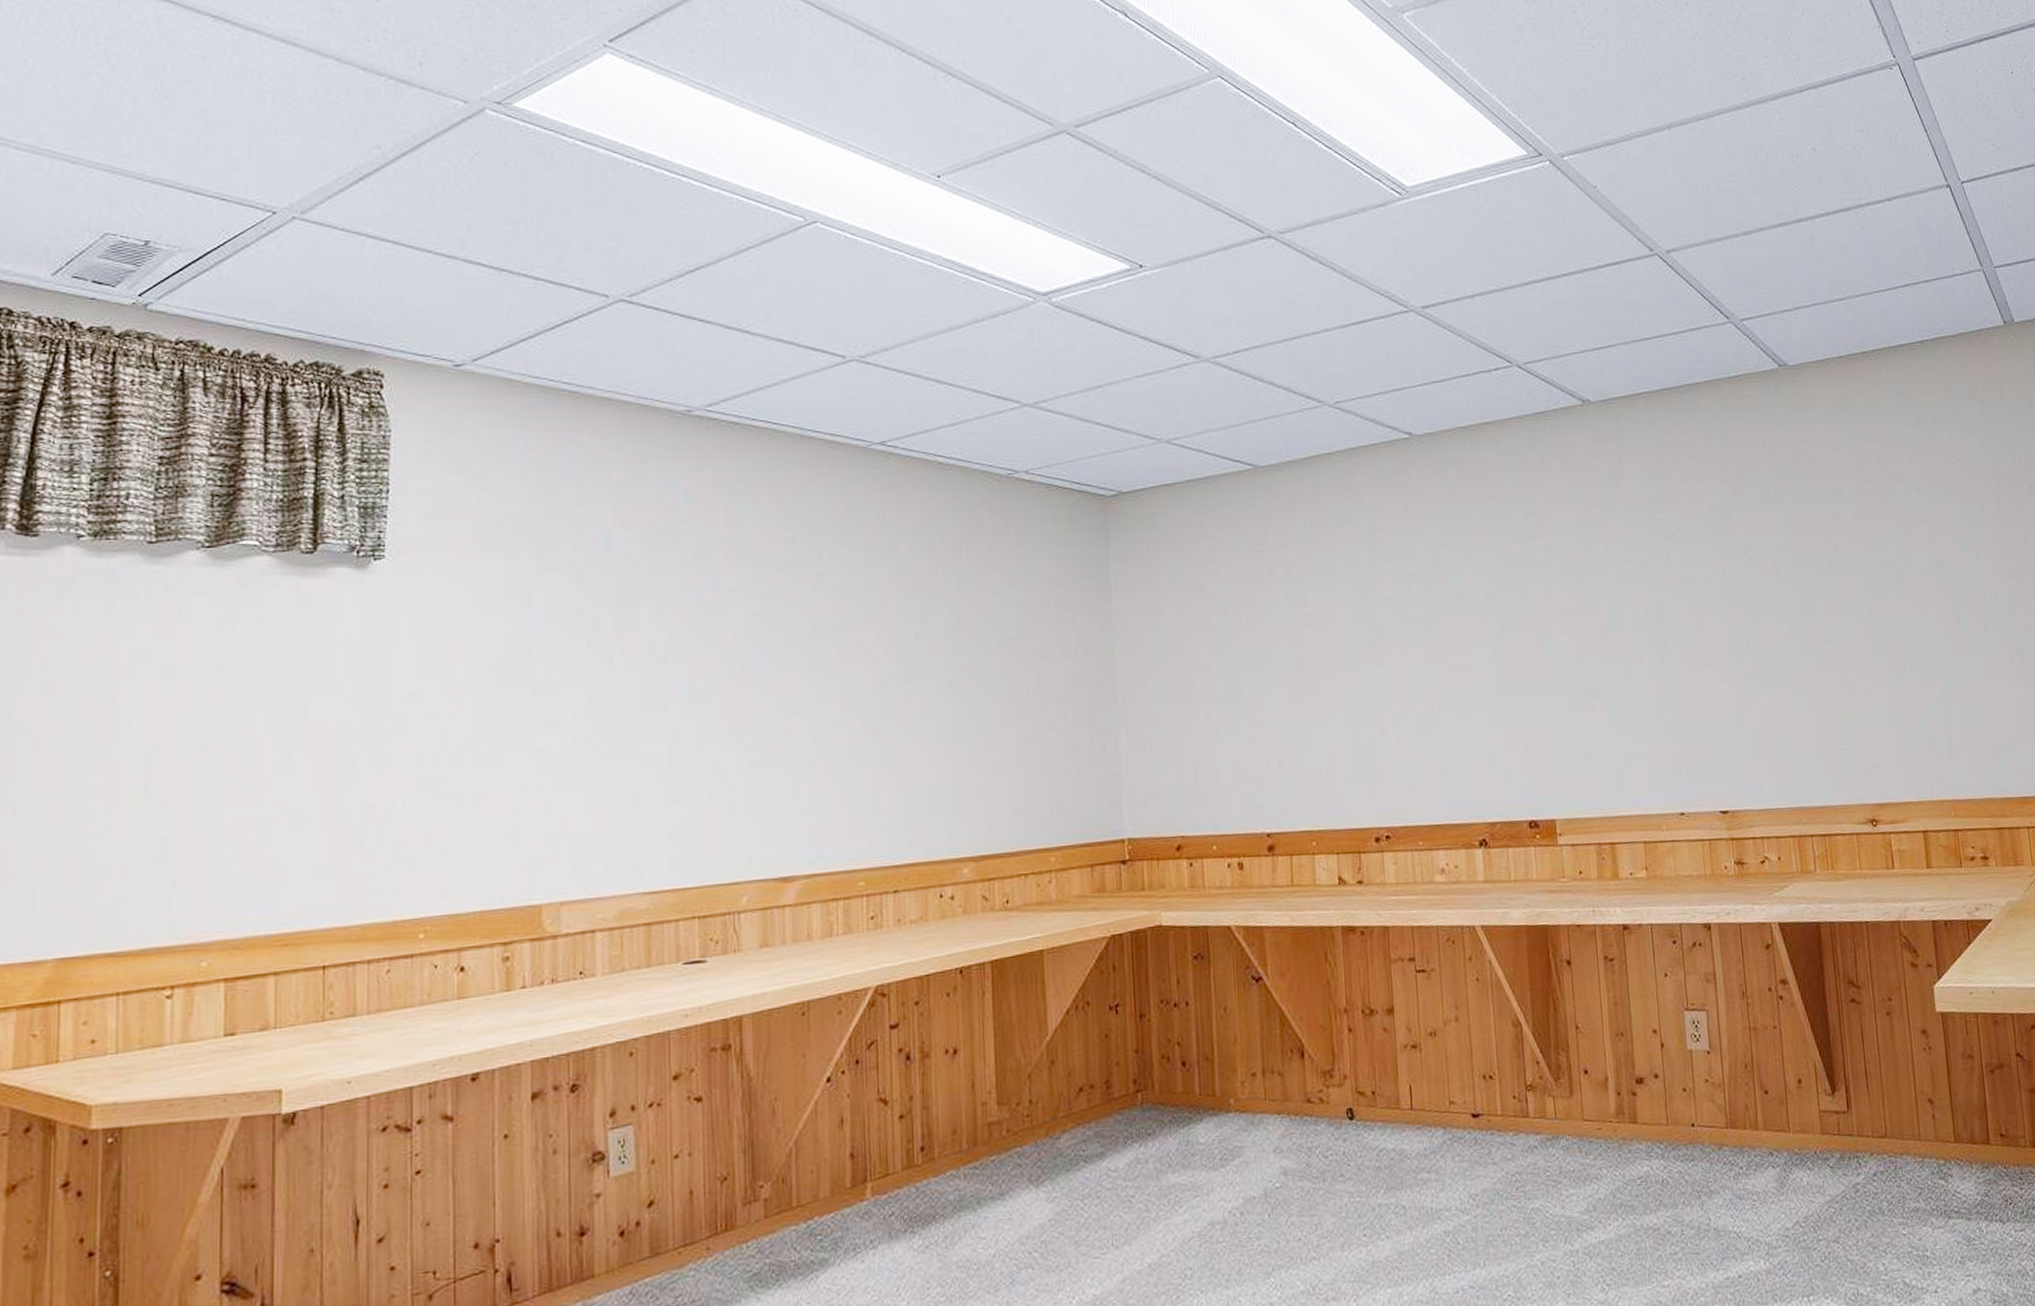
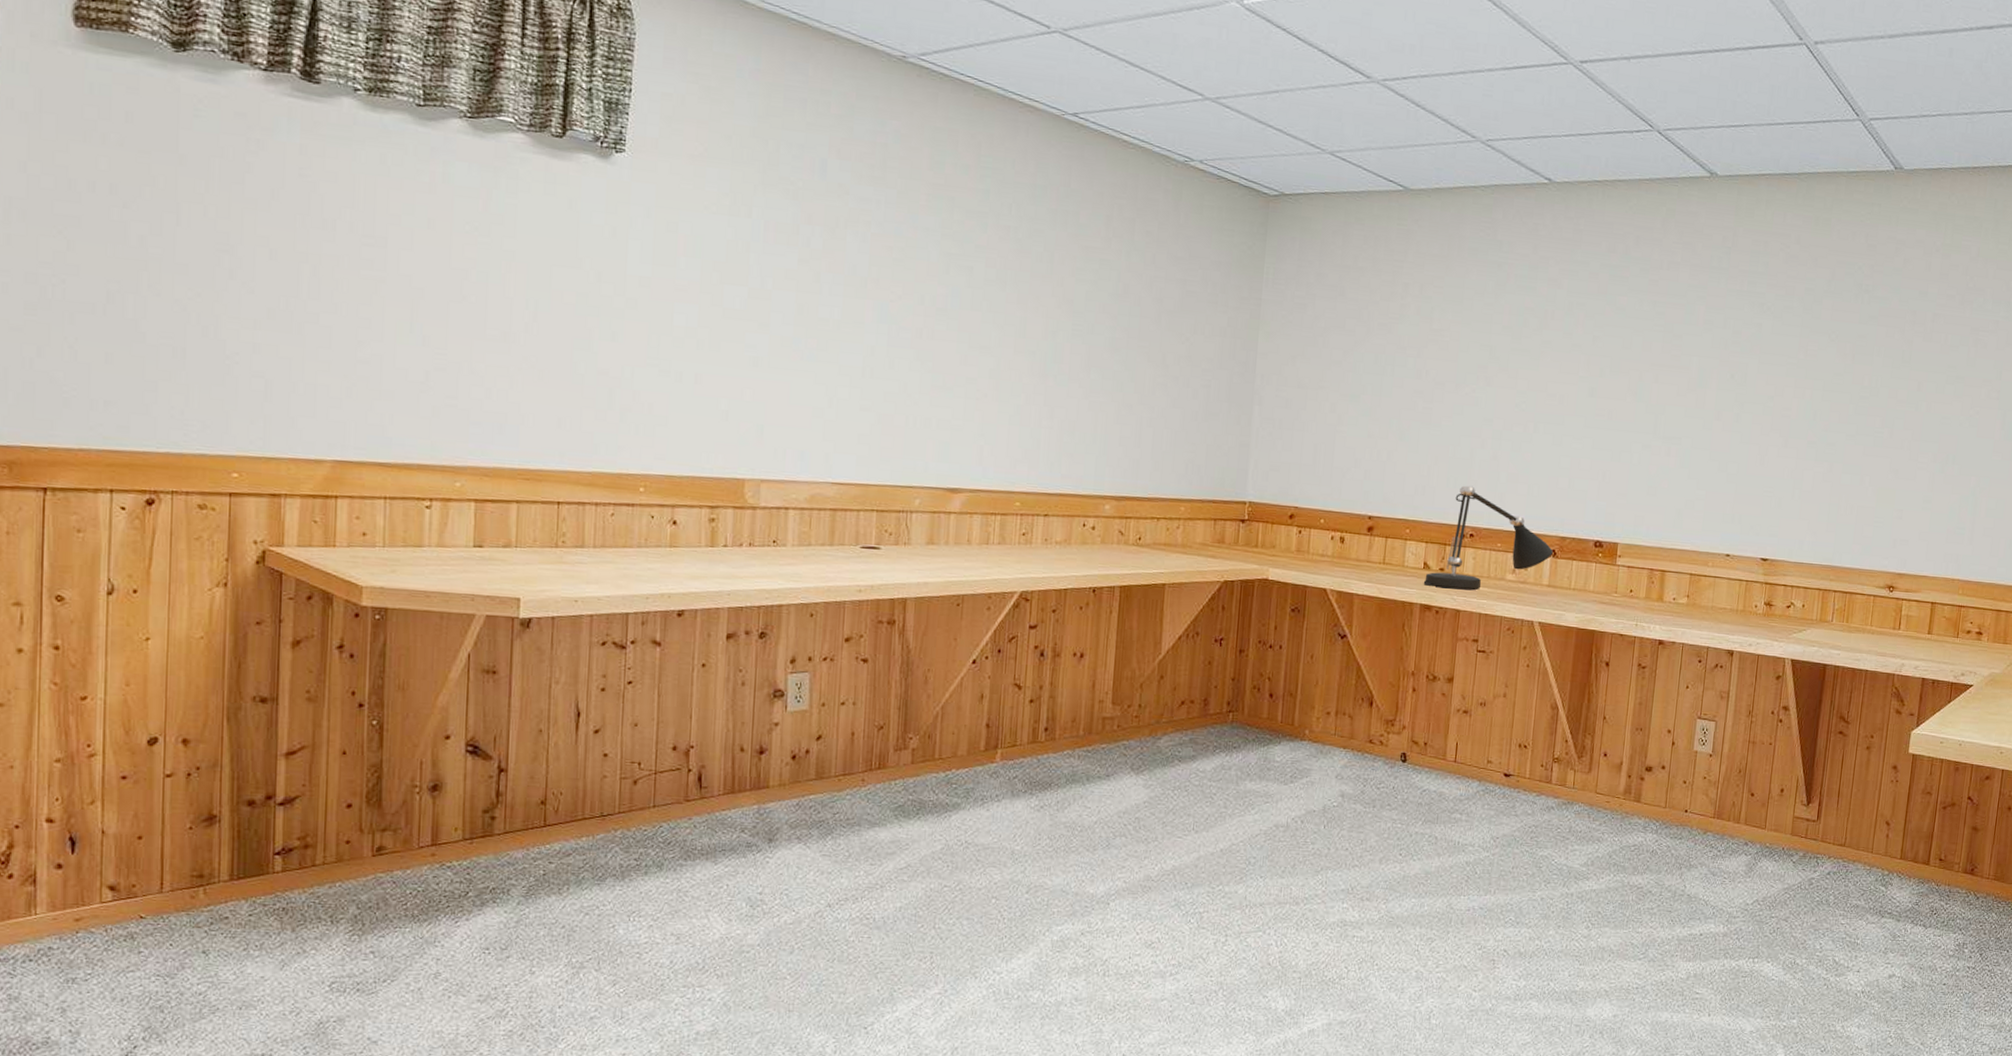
desk lamp: none [1341,780,1484,904] -> present [1423,485,1553,590]

